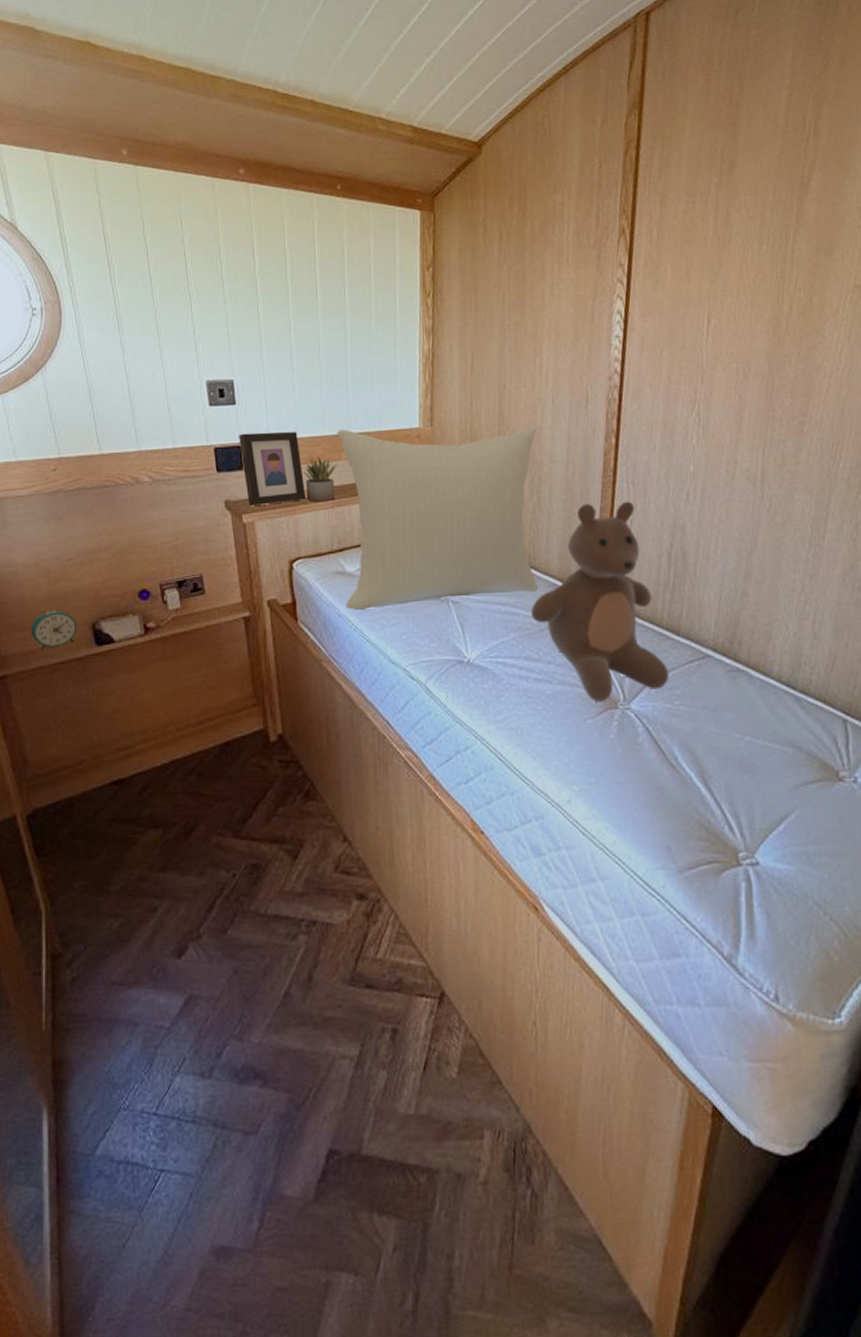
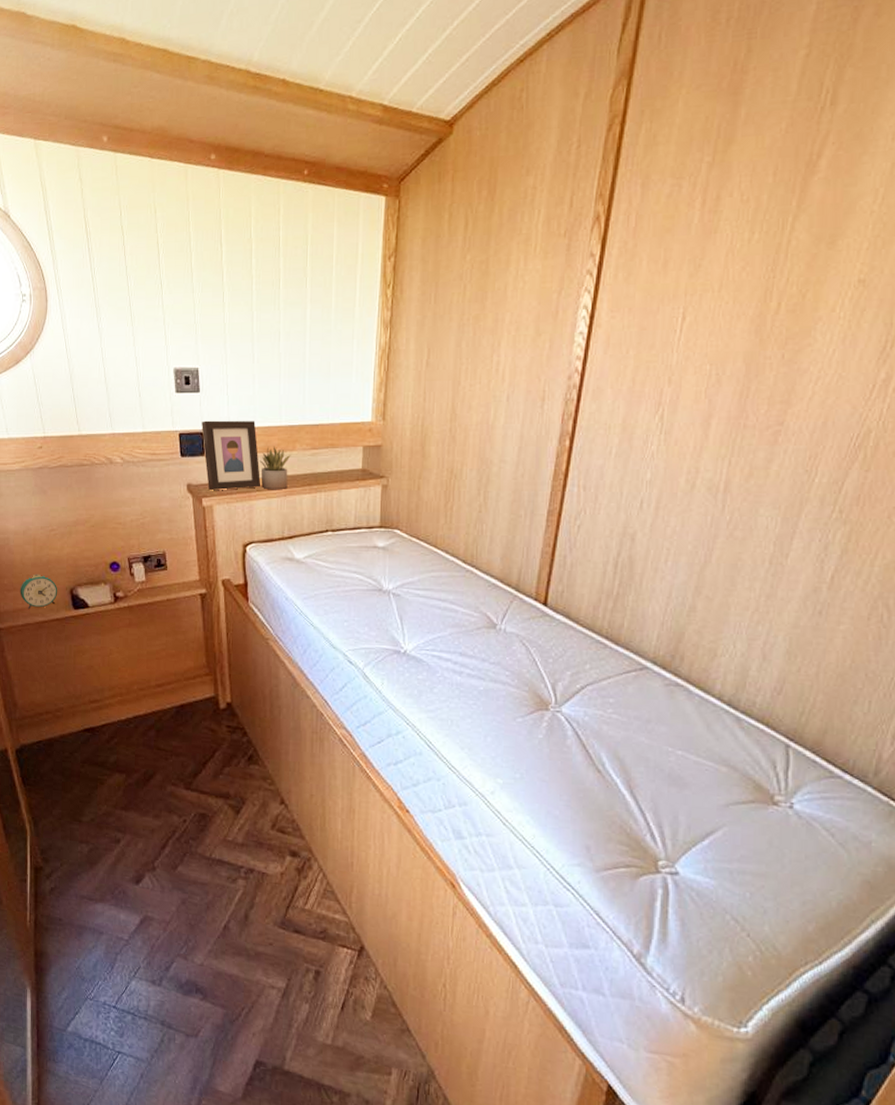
pillow: present [336,427,539,611] -> none [292,421,488,596]
teddy bear: present [530,501,670,702] -> none [469,506,605,702]

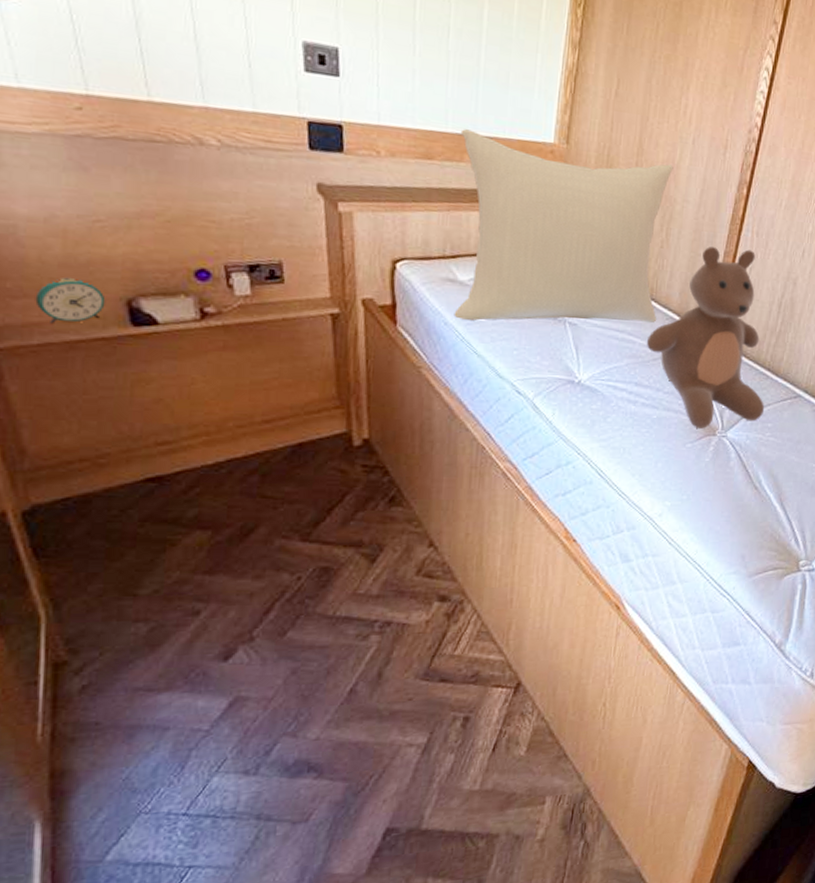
picture frame: present [201,420,261,491] -> none [340,111,419,198]
succulent plant: present [260,446,291,489] -> none [417,153,458,203]
pillow: none [292,421,488,596] -> present [453,129,674,323]
teddy bear: none [469,506,605,702] -> present [646,247,765,429]

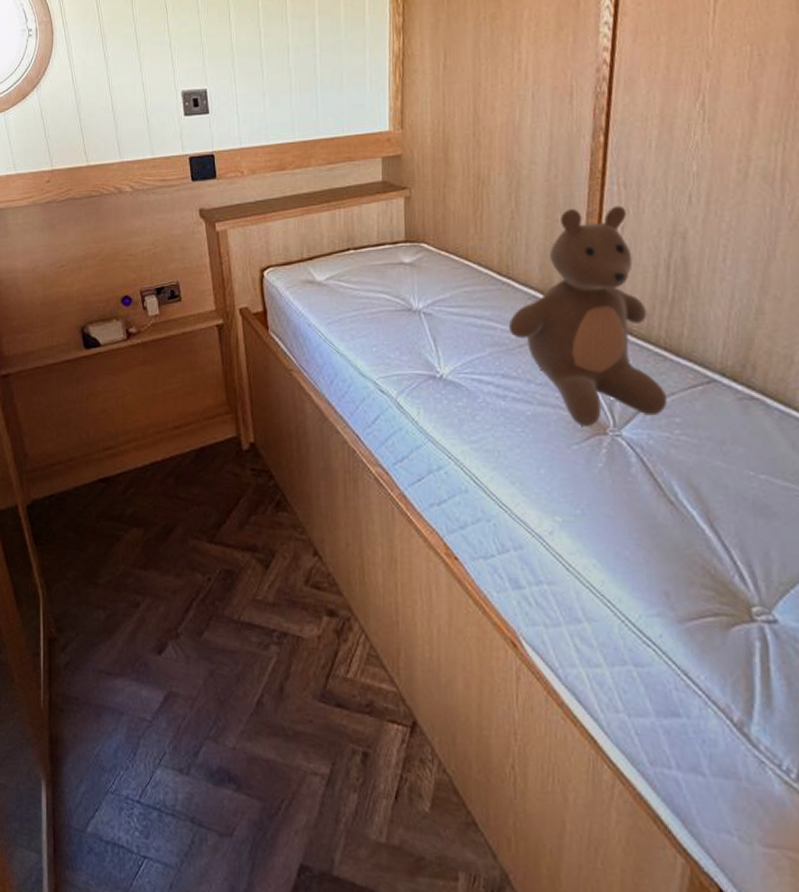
alarm clock: present [35,277,106,325] -> none [29,313,68,352]
pillow: present [453,129,674,323] -> none [306,127,518,321]

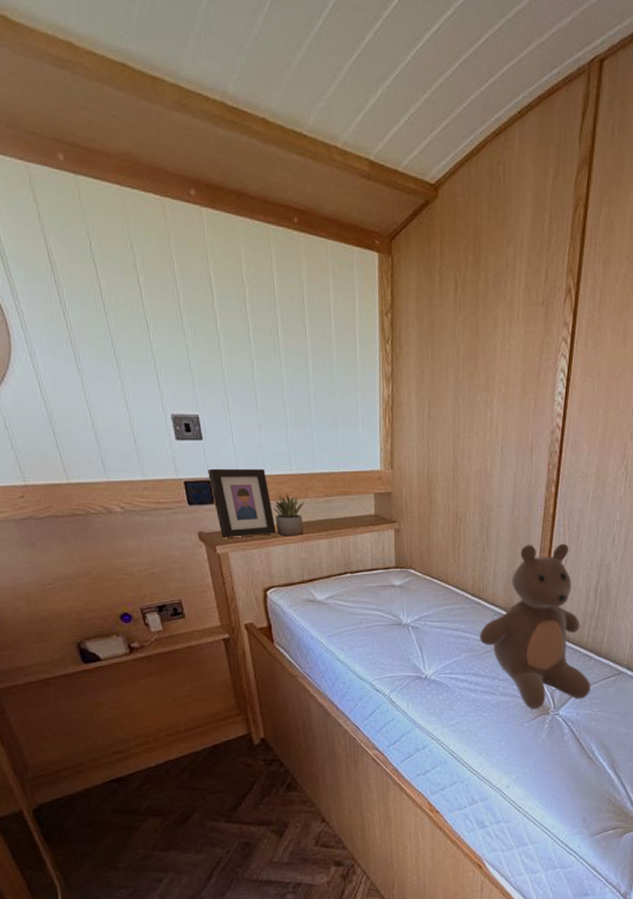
picture frame: none [212,139,277,215] -> present [208,468,277,539]
succulent plant: none [274,163,307,209] -> present [273,493,305,535]

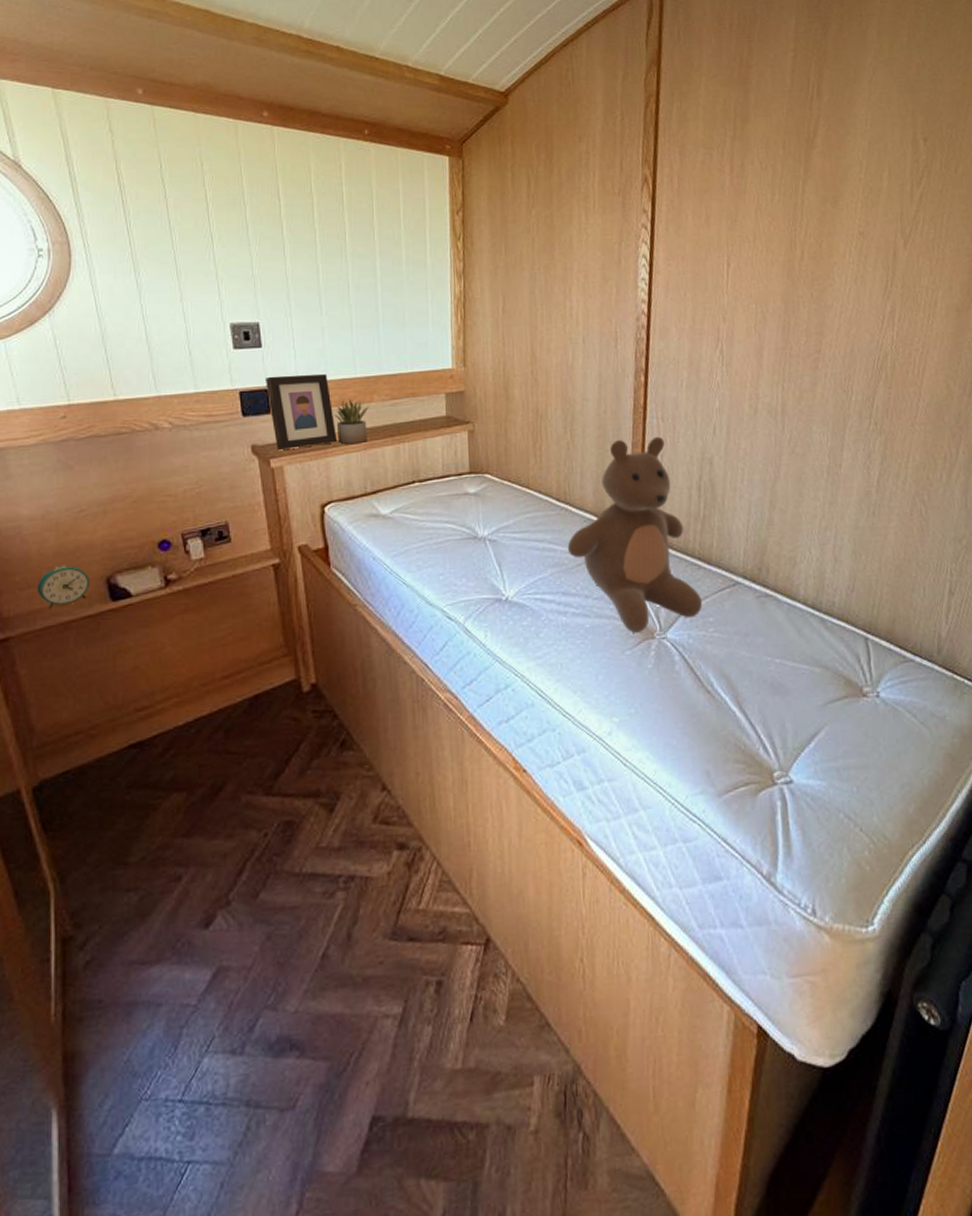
alarm clock: none [16,630,63,668] -> present [37,564,90,609]

